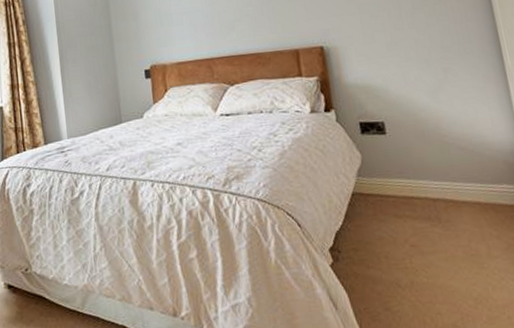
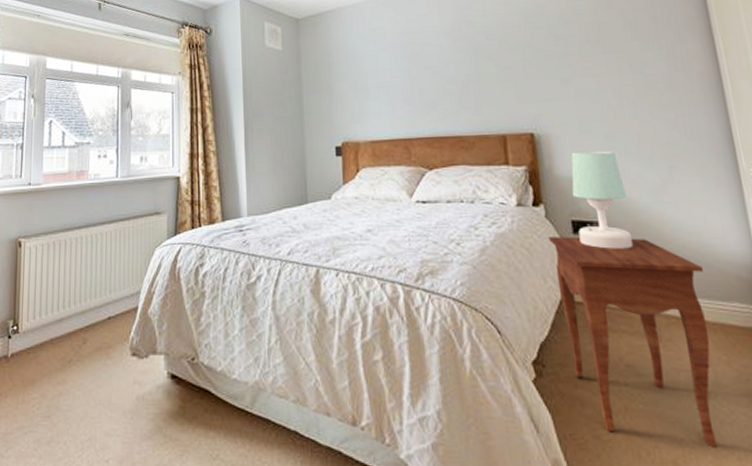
side table: none [340,134,491,310] -> present [548,236,718,448]
table lamp: none [357,58,415,146] -> present [571,151,634,249]

